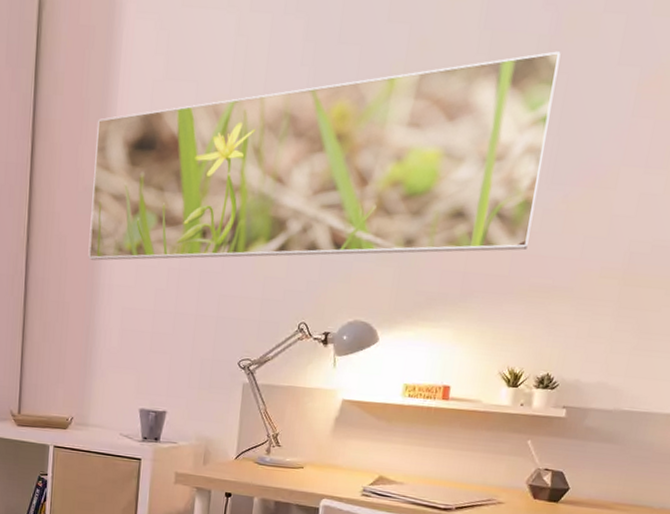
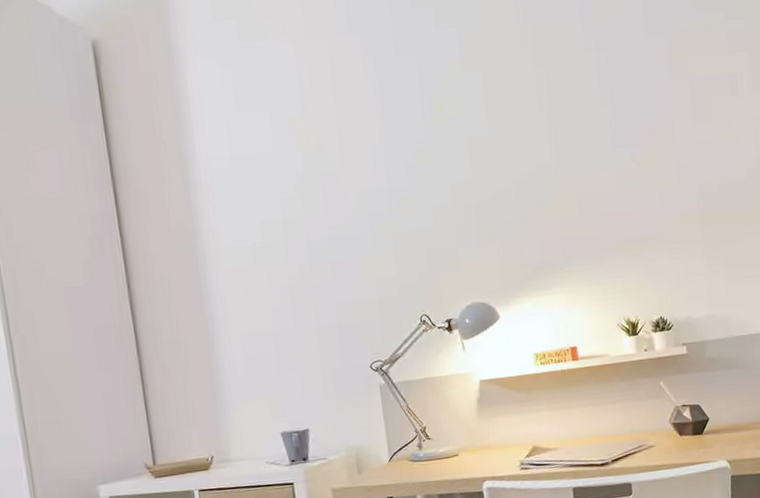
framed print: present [88,51,561,261] -> none [177,32,612,295]

